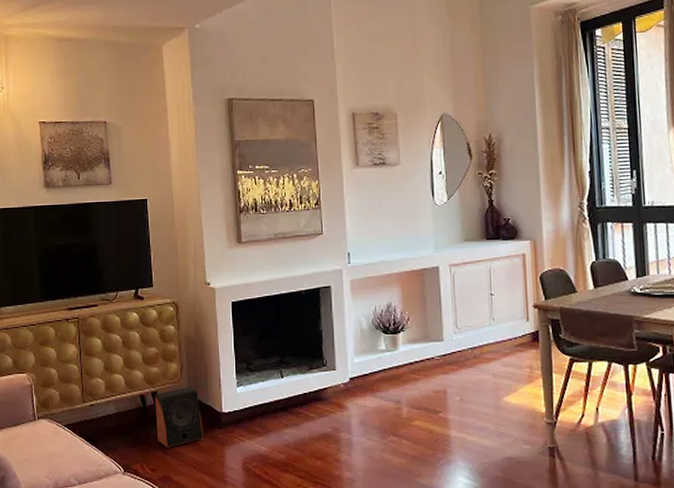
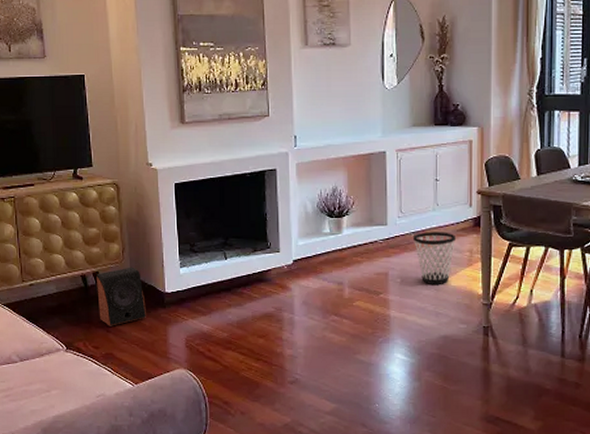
wastebasket: none [470,347,514,402] -> present [412,232,455,284]

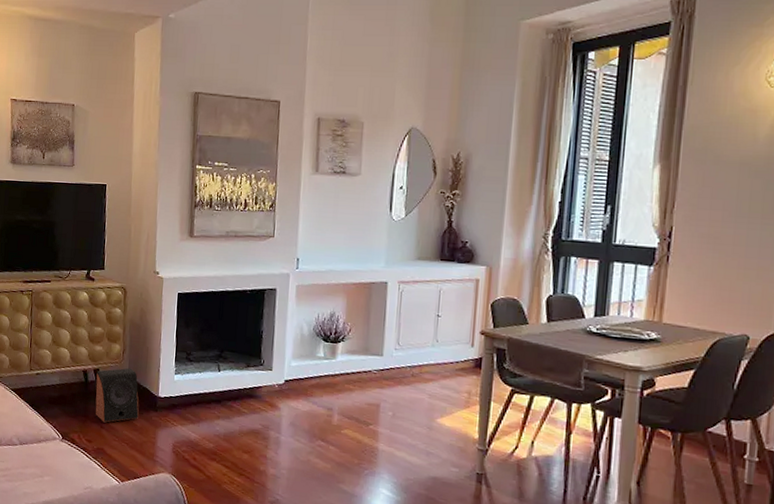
wastebasket: present [412,232,455,284] -> none [408,367,454,423]

